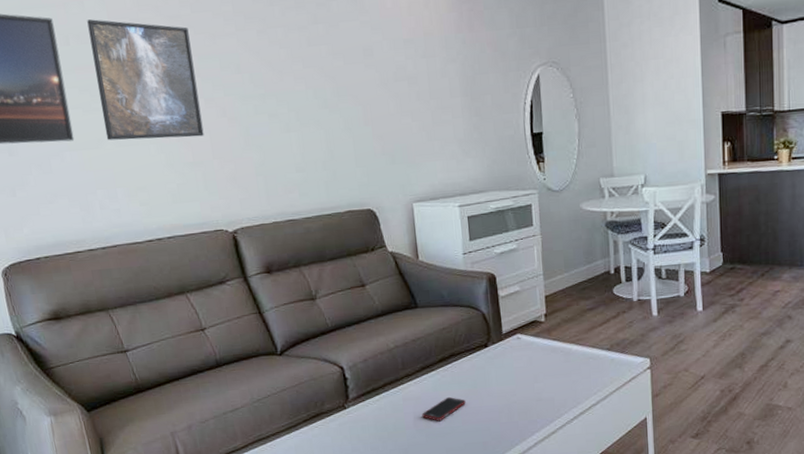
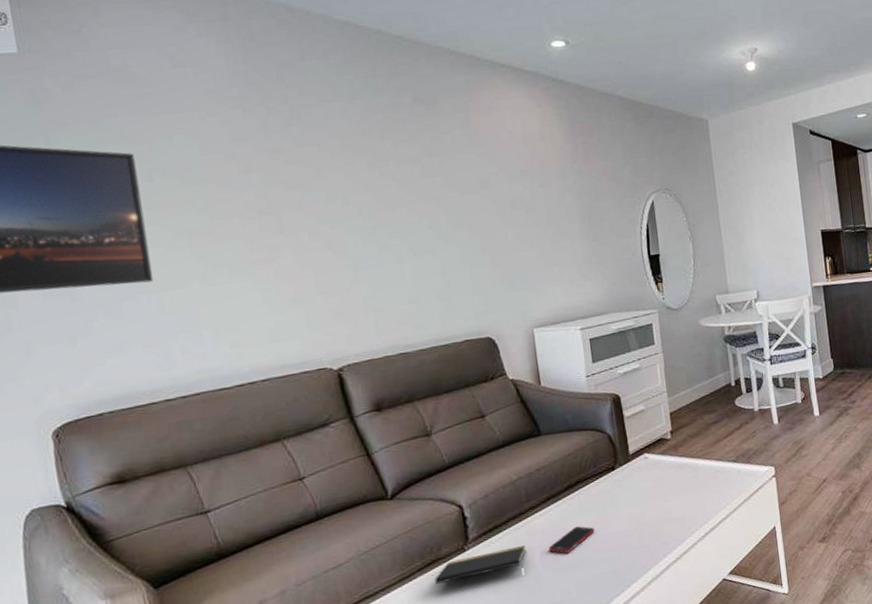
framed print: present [87,19,204,141] -> none [175,154,307,280]
notepad: none [318,409,401,435] -> present [434,545,527,584]

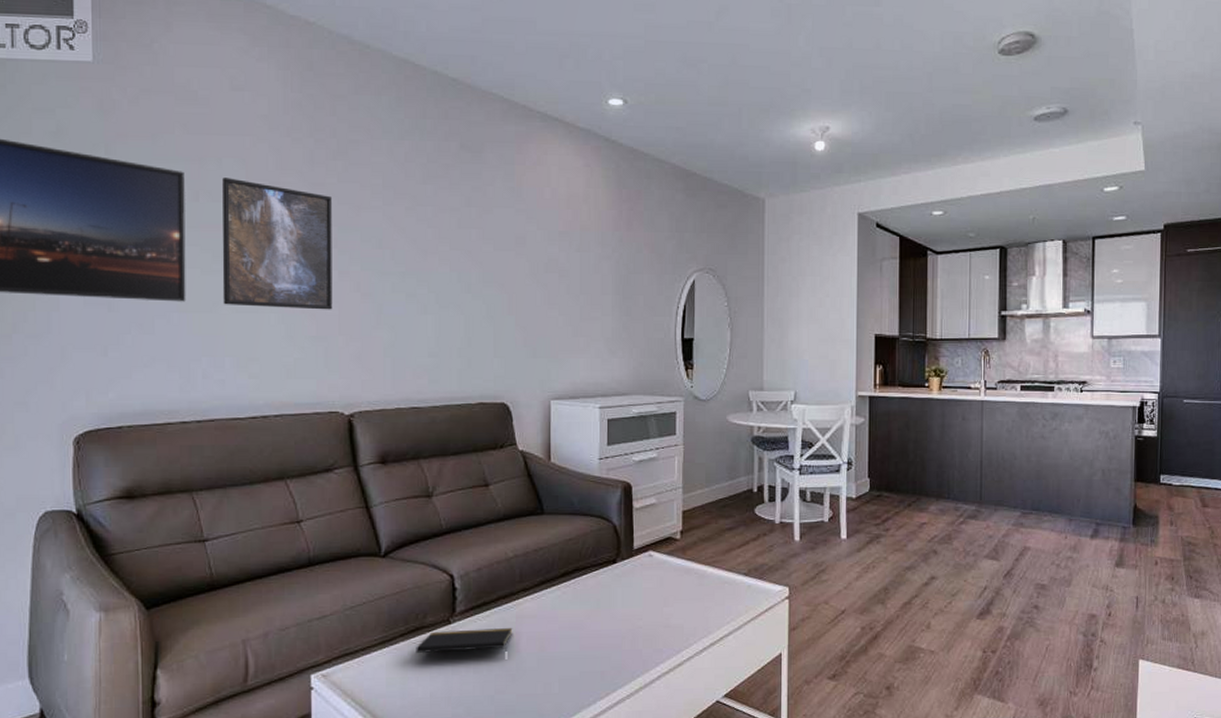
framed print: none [175,154,307,280] -> present [222,177,333,310]
cell phone: present [548,526,595,554] -> none [536,617,586,644]

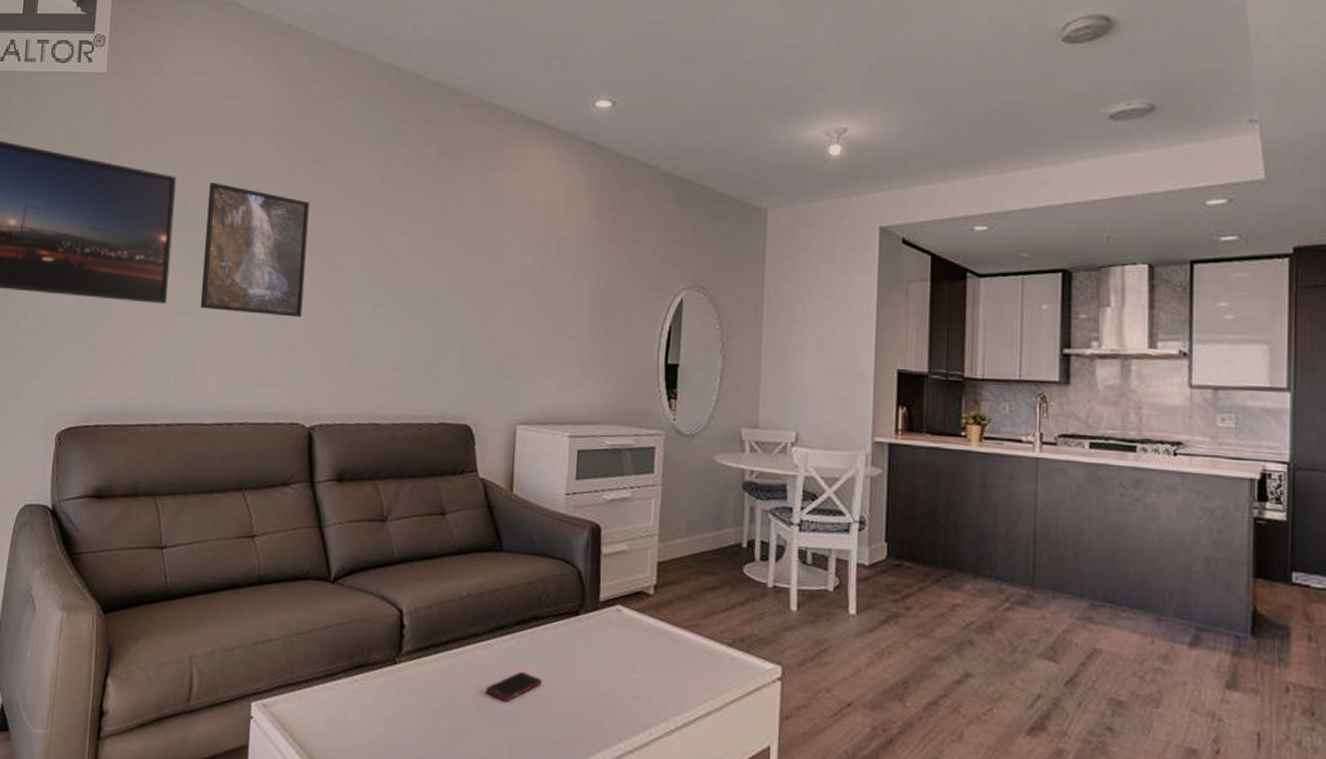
notepad: present [416,628,513,653] -> none [358,670,462,703]
cell phone: none [536,617,586,644] -> present [485,672,542,701]

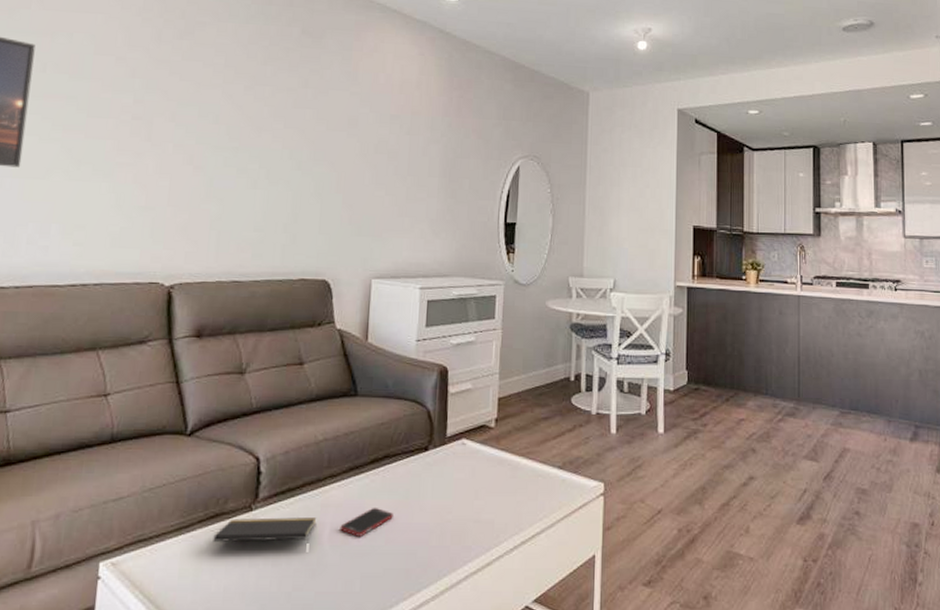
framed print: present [200,182,309,318] -> none [56,51,174,181]
notepad: none [358,670,462,703] -> present [213,517,317,544]

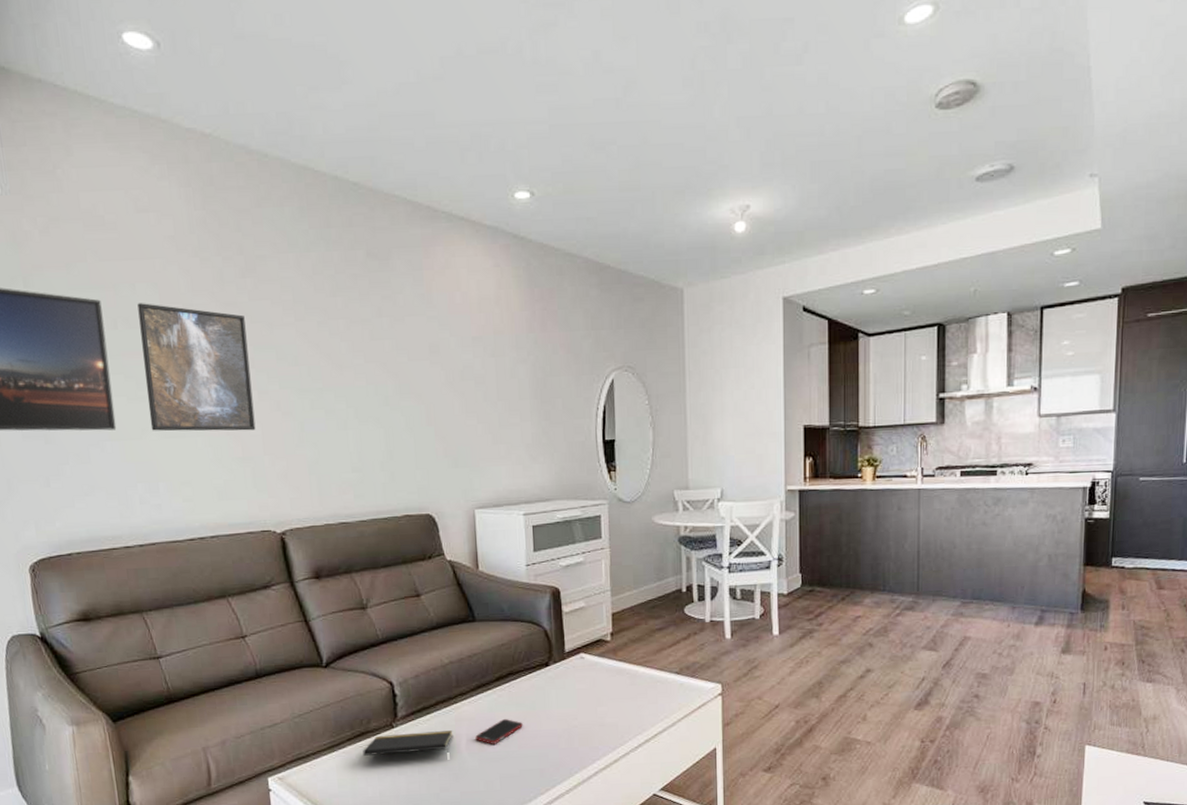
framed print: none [56,51,174,181] -> present [137,303,256,432]

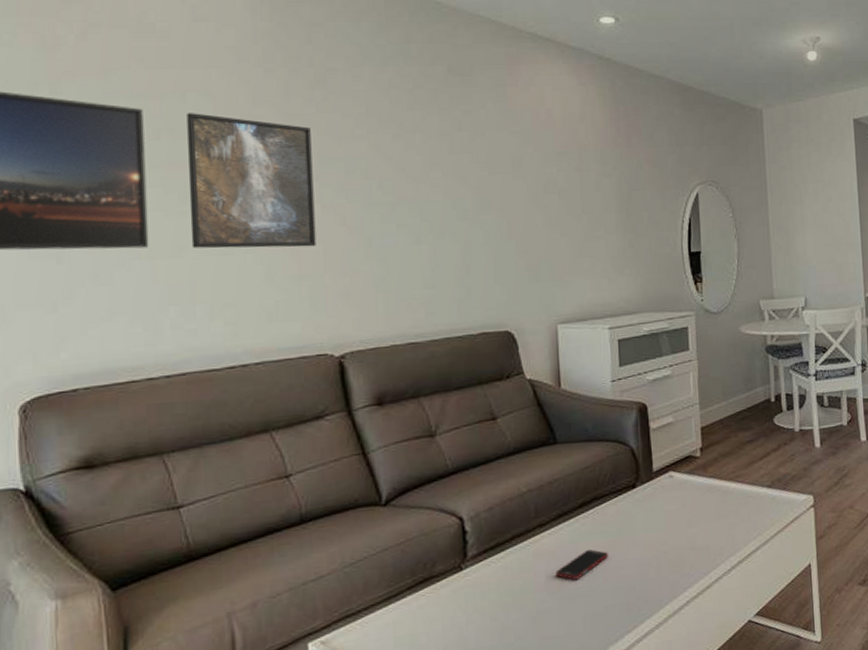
notepad: present [362,730,453,756] -> none [425,568,531,606]

